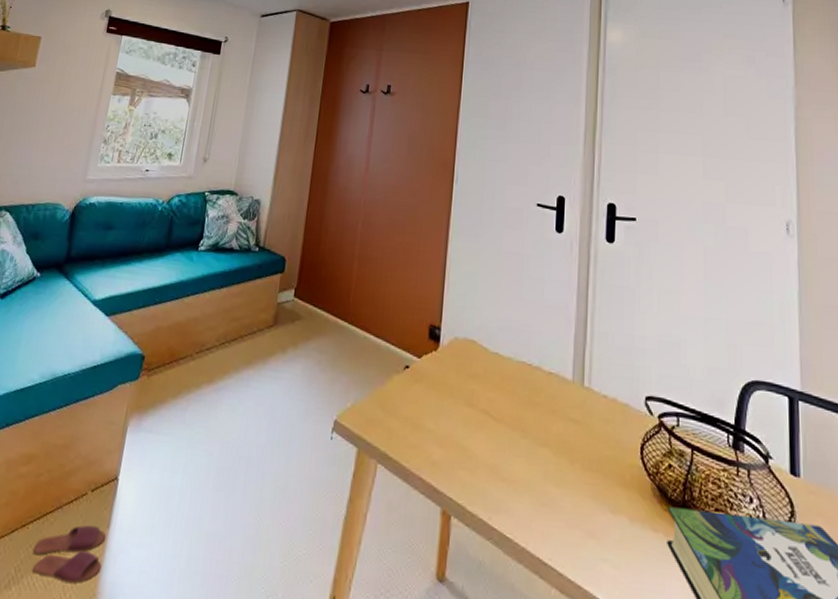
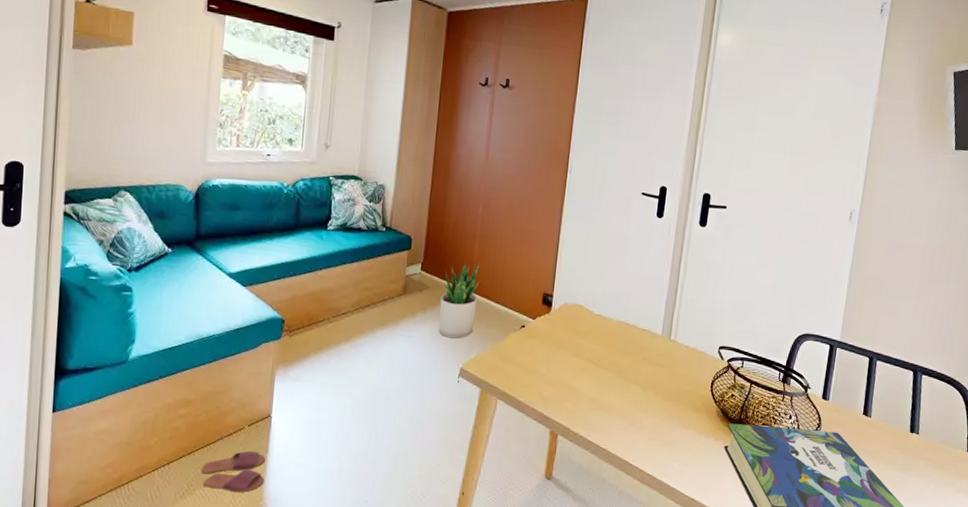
planter: none [311,288,359,382] -> present [438,263,480,339]

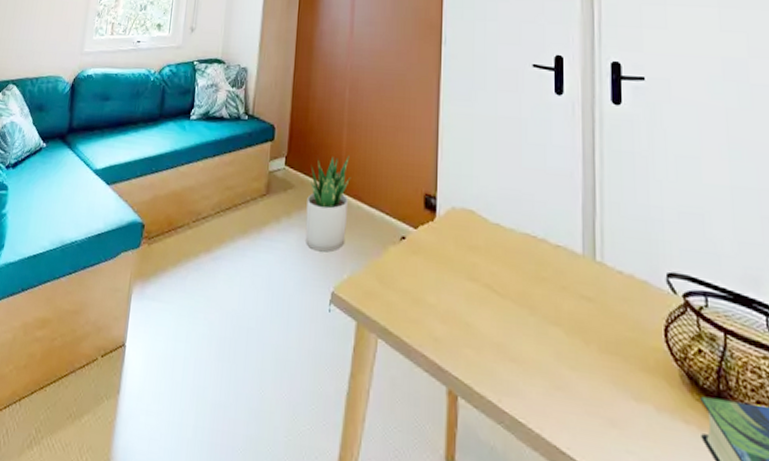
slippers: present [202,451,265,493] -> none [51,390,116,447]

